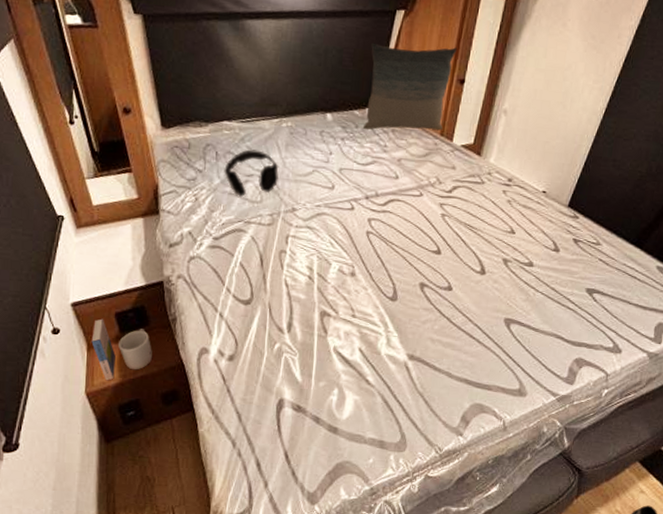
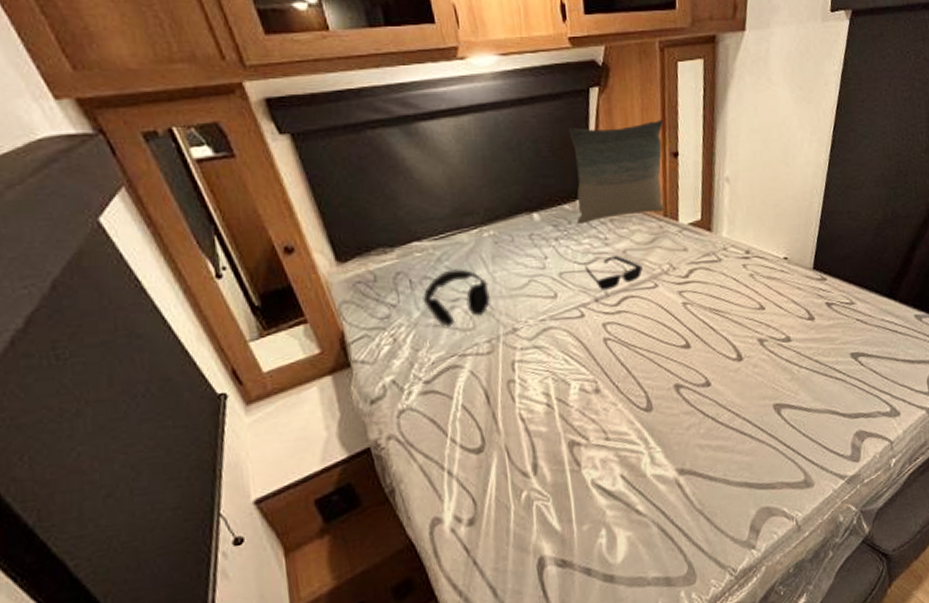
book: present [91,318,116,381] -> none [288,511,327,589]
mug: present [119,328,153,370] -> none [325,512,373,567]
glasses: none [362,162,412,191] -> present [585,255,643,291]

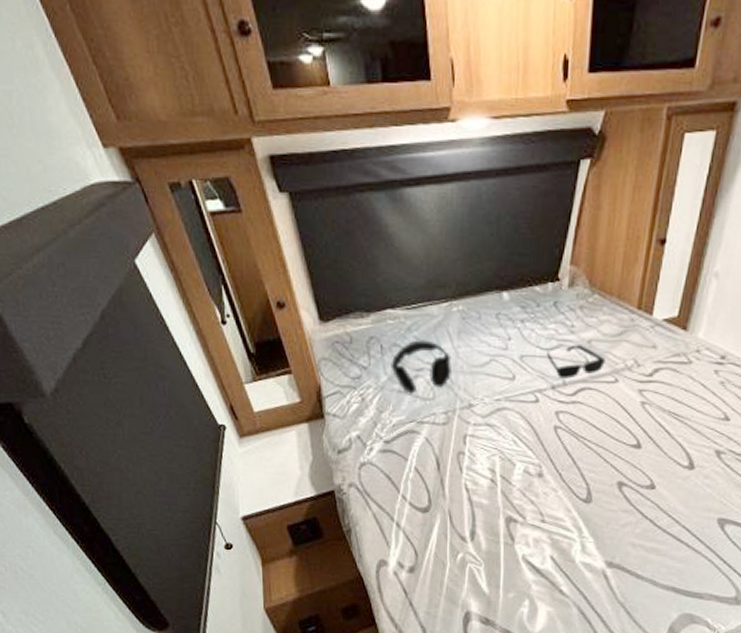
pillow: present [568,119,666,225] -> none [545,200,656,309]

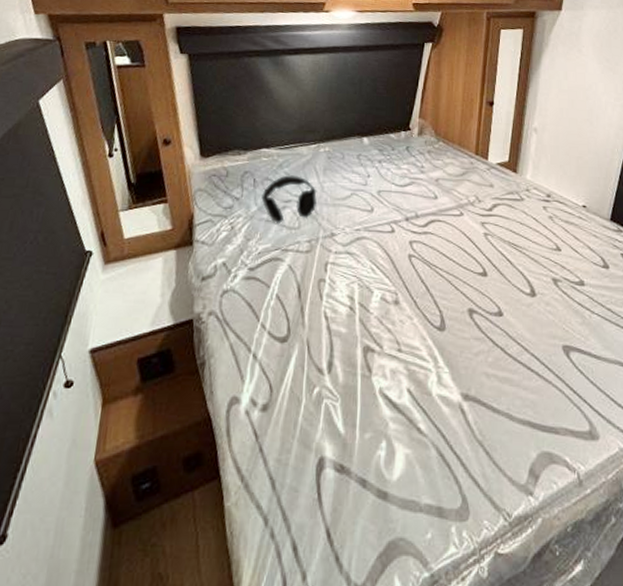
glasses: present [547,345,605,379] -> none [401,182,451,212]

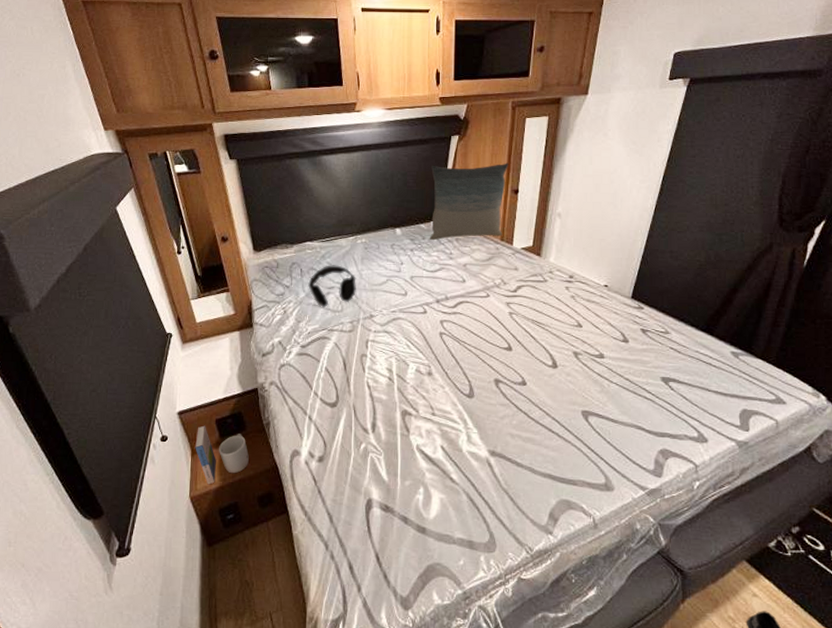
book: none [107,366,134,444] -> present [195,425,216,485]
mug: none [138,376,177,429] -> present [219,433,250,474]
pillow: none [399,71,483,152] -> present [429,163,508,241]

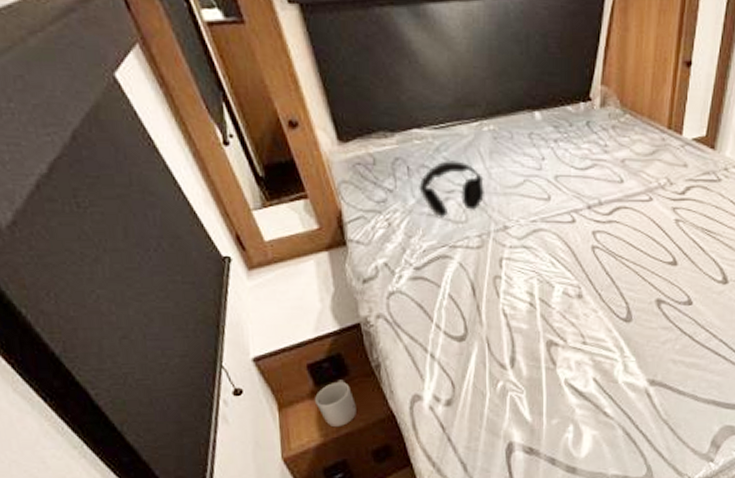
book: present [195,425,216,485] -> none [282,372,315,443]
pillow: present [429,163,508,241] -> none [578,23,680,129]

